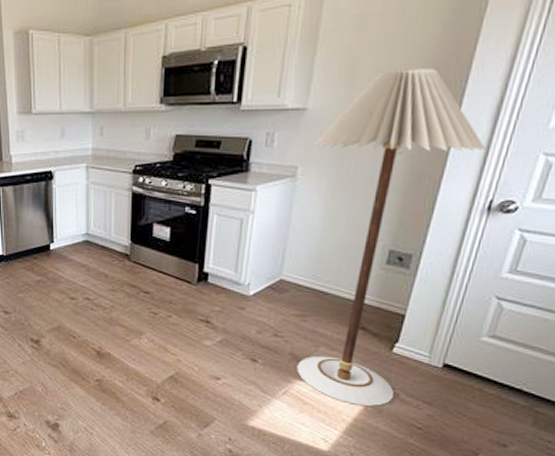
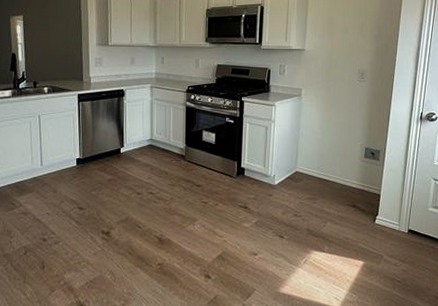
floor lamp: present [297,68,486,406] -> none [311,27,414,267]

